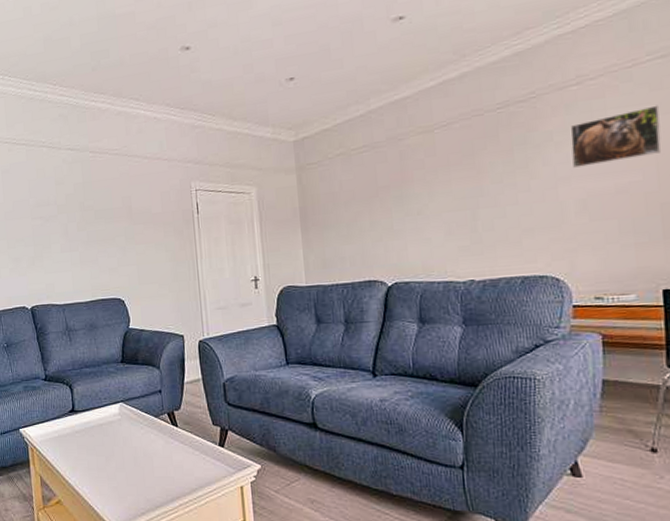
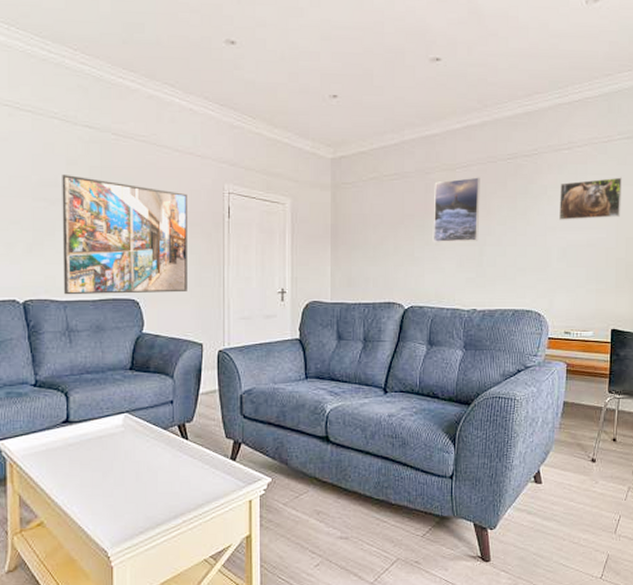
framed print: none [53,193,166,299] -> present [62,175,187,295]
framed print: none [410,134,470,212] -> present [432,177,480,242]

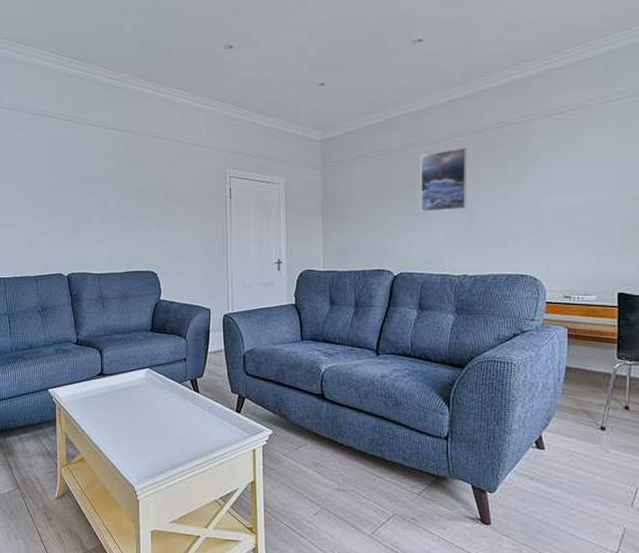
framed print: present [62,175,187,295] -> none [95,170,196,269]
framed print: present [558,177,623,220] -> none [552,137,625,184]

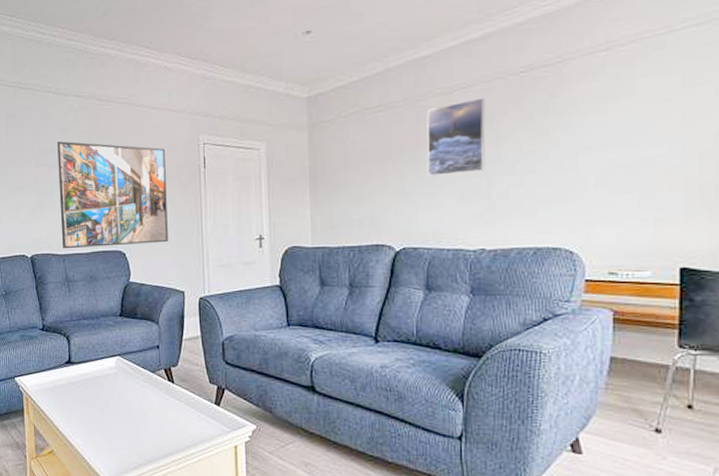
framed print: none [95,170,196,269] -> present [57,141,168,249]

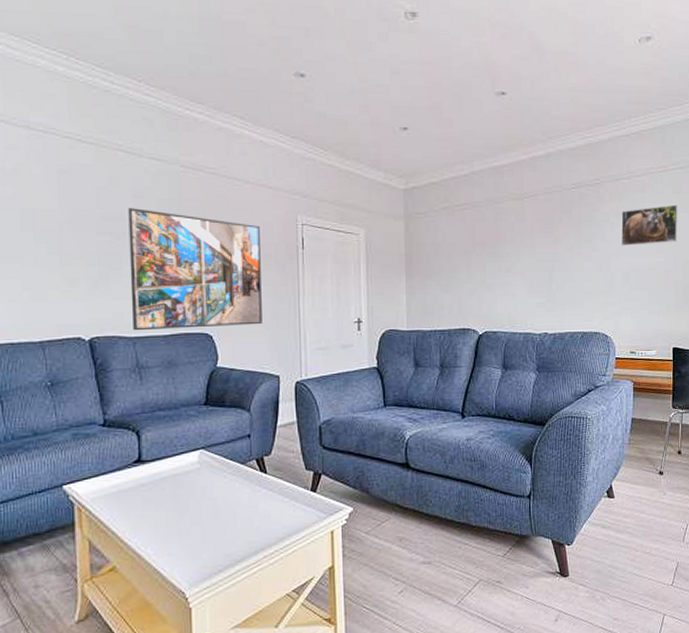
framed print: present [427,97,486,176] -> none [504,206,548,269]
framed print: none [594,75,692,137] -> present [621,204,678,246]

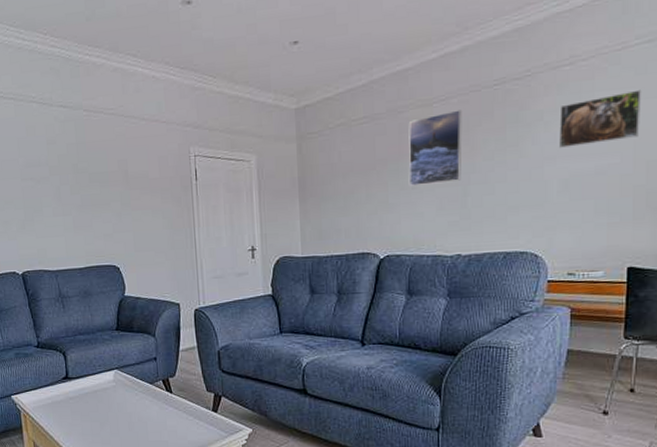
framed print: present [128,208,262,331] -> none [44,154,162,265]
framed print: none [504,206,548,269] -> present [408,109,462,186]

